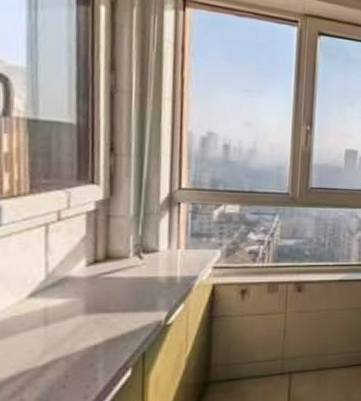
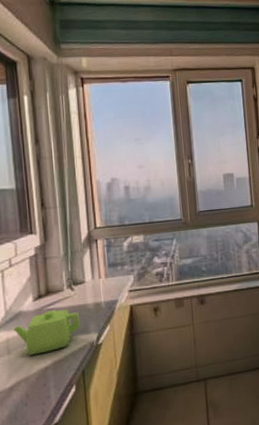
teapot: none [56,279,147,330] -> present [14,309,81,355]

